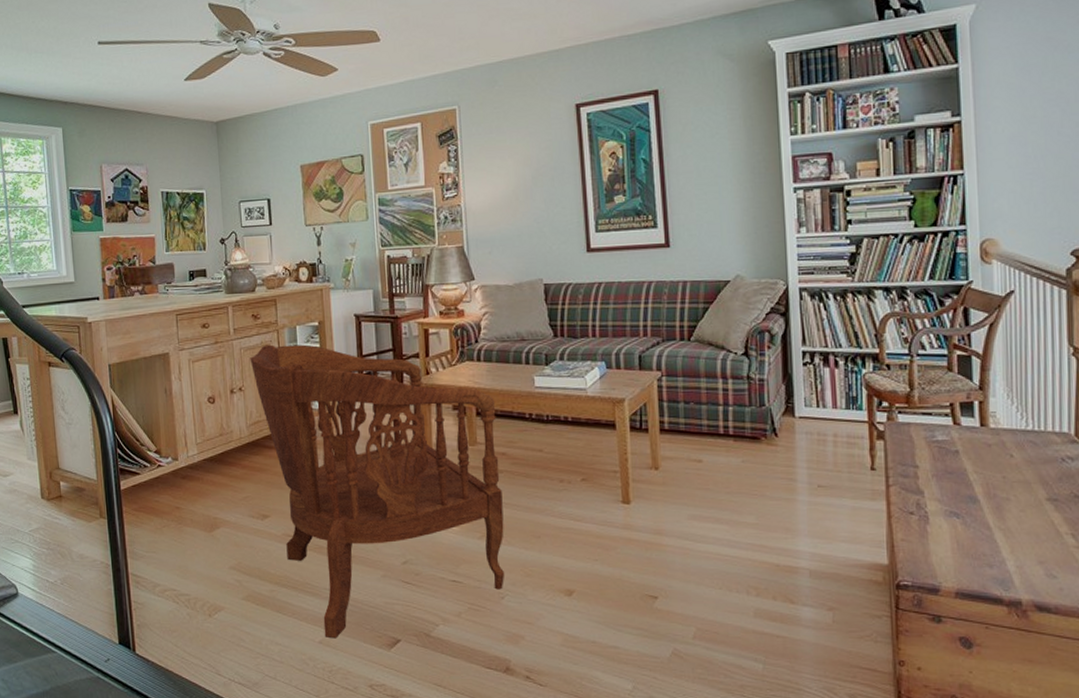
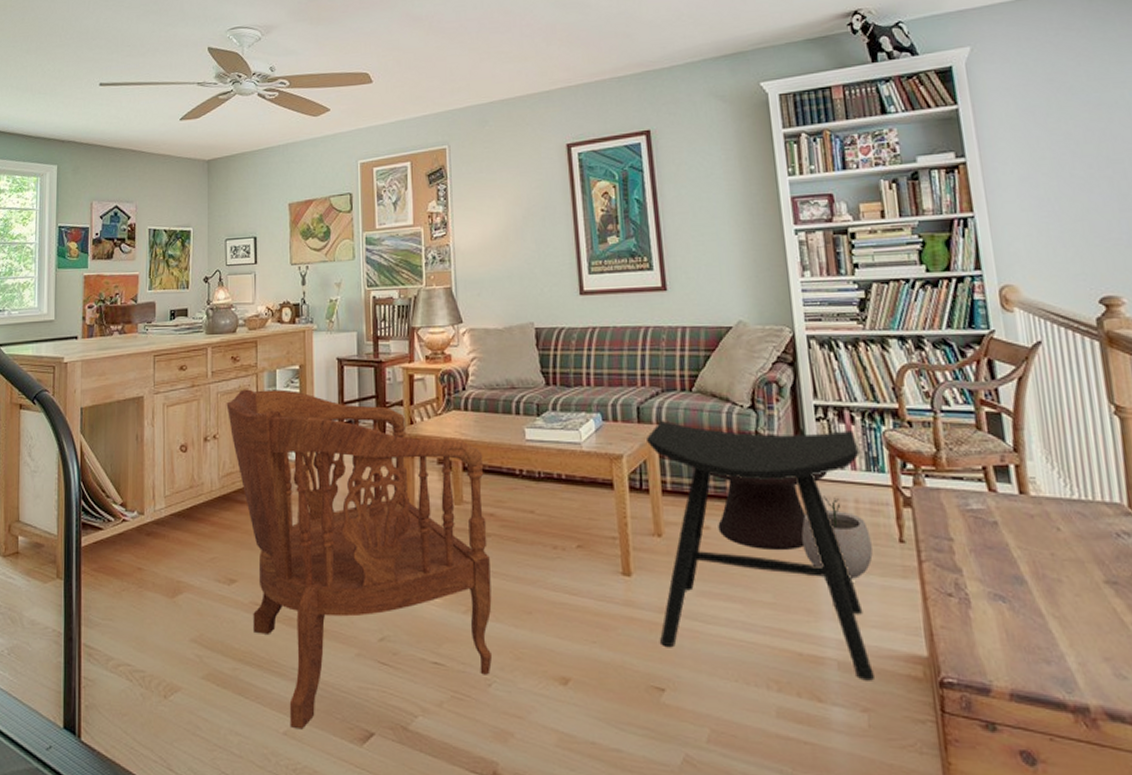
stool: none [646,368,841,585] -> present [645,421,874,681]
side table: none [704,411,811,480] -> present [710,472,828,551]
plant pot: none [784,431,846,502] -> present [801,496,873,579]

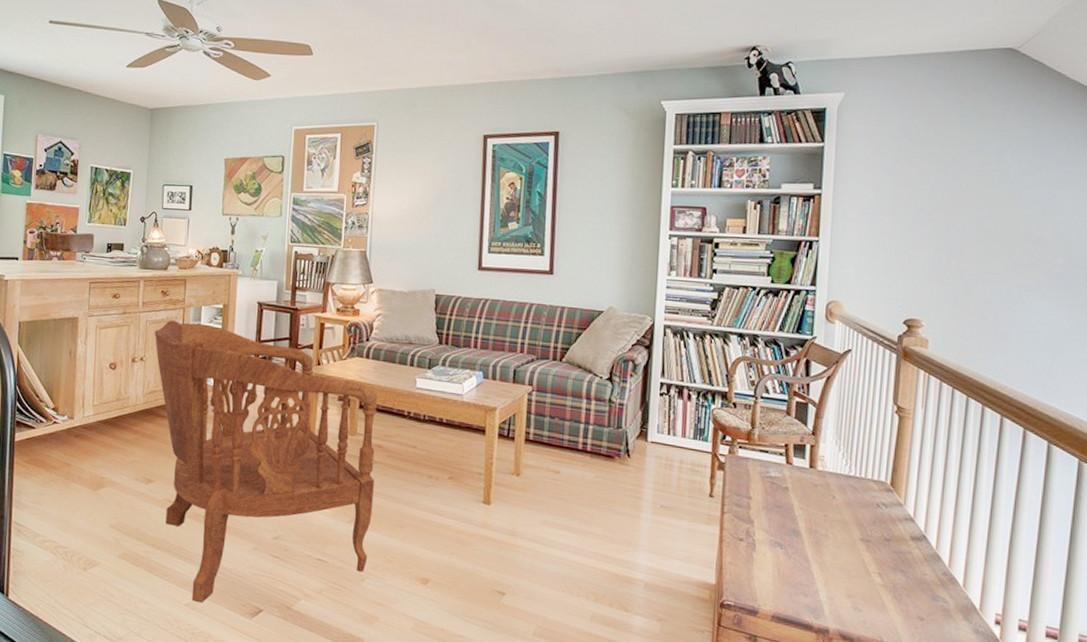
stool: present [645,421,874,681] -> none [507,383,691,599]
side table: present [710,472,828,551] -> none [567,428,662,496]
plant pot: present [801,496,873,579] -> none [632,455,688,522]

